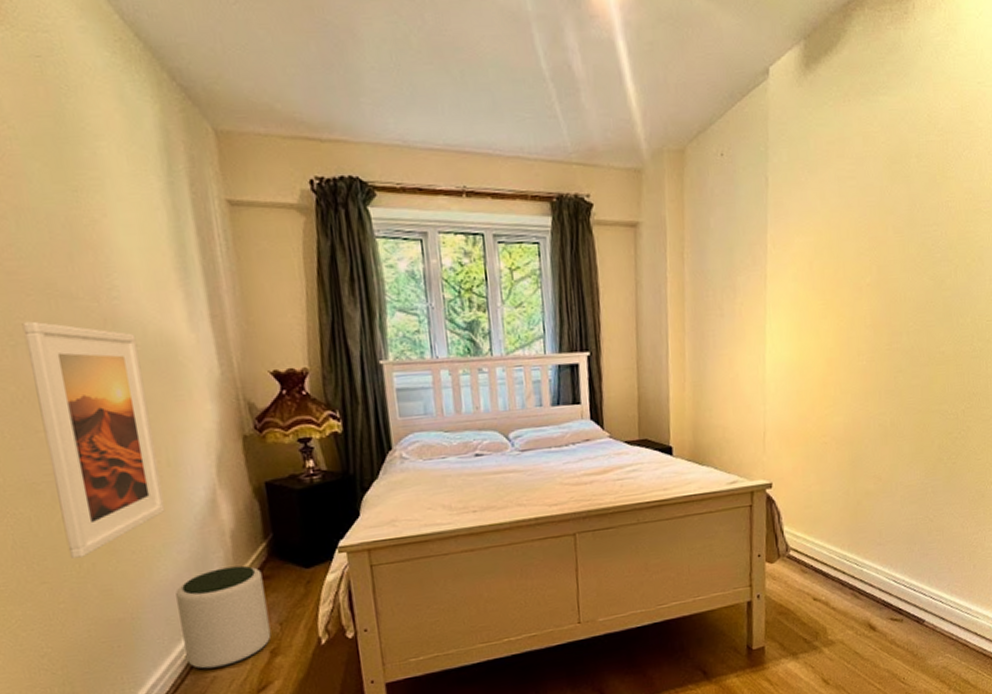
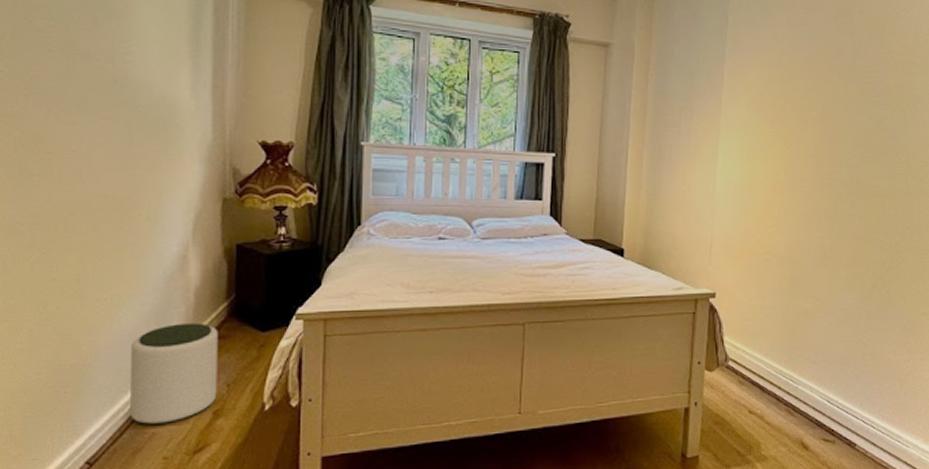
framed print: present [22,321,166,558] -> none [36,74,141,300]

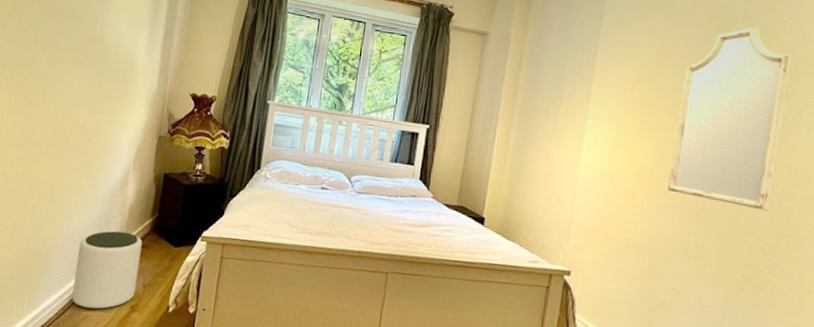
home mirror: none [801,22,907,207] -> present [667,27,793,211]

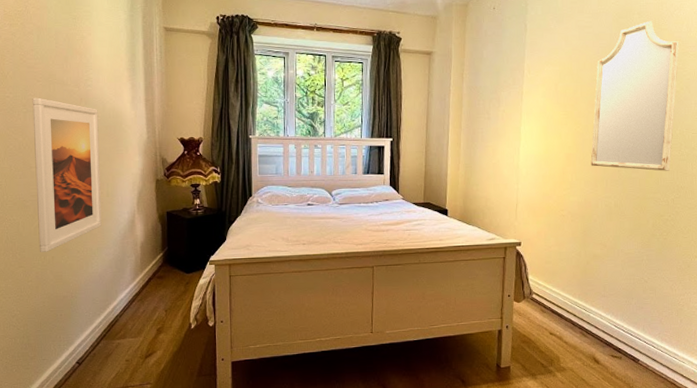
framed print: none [21,30,111,199] -> present [32,97,102,252]
plant pot: present [72,231,142,310] -> none [101,267,159,337]

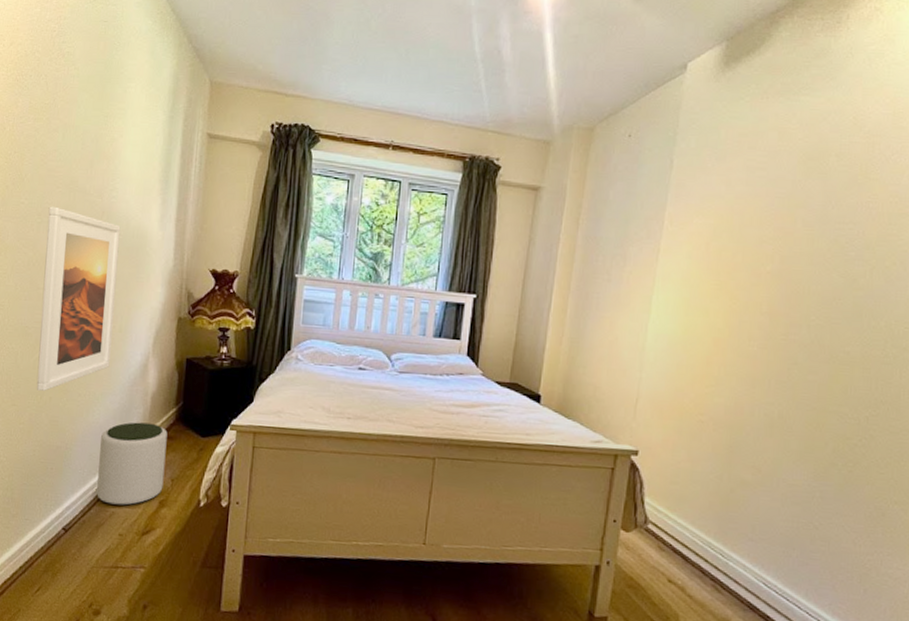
plant pot: none [101,267,159,337] -> present [97,422,168,506]
home mirror: present [590,21,680,171] -> none [748,167,896,377]

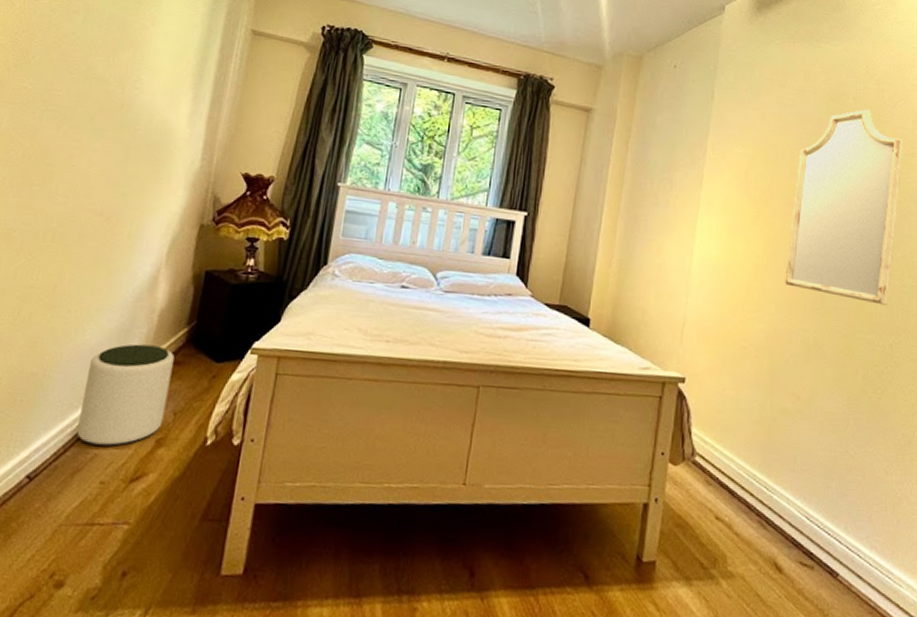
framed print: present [36,206,121,391] -> none [13,93,142,306]
home mirror: none [748,167,896,377] -> present [785,109,904,305]

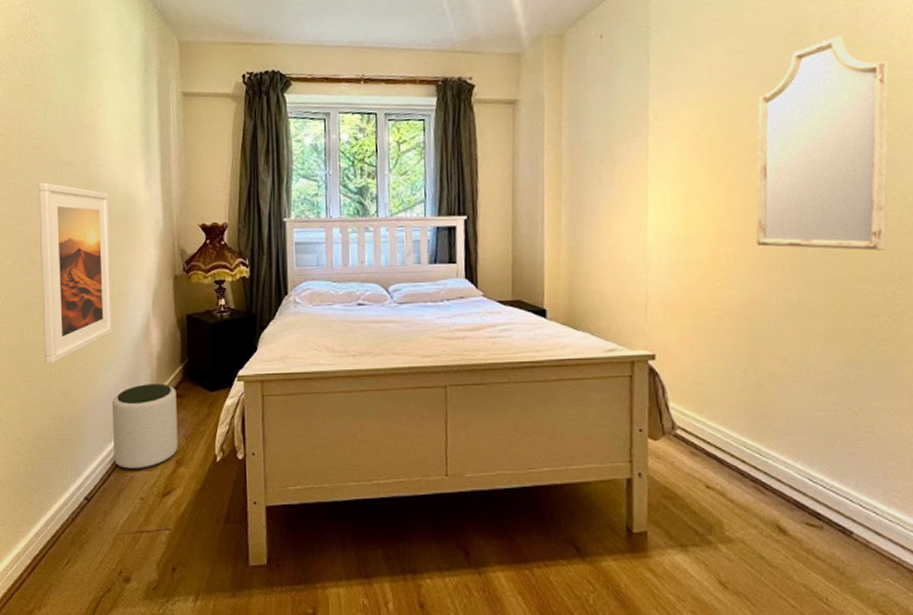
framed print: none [13,93,142,306] -> present [38,182,113,364]

